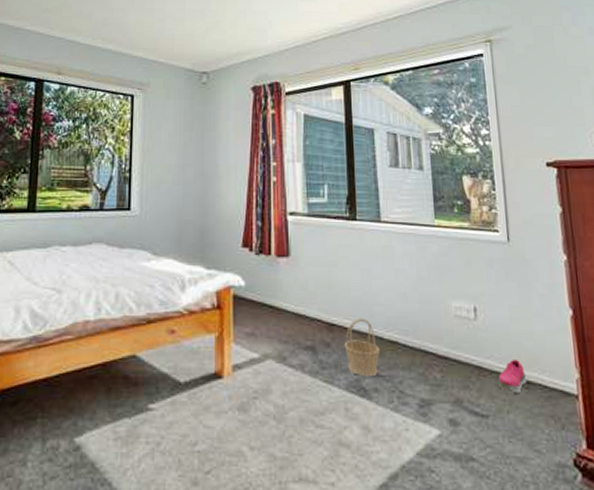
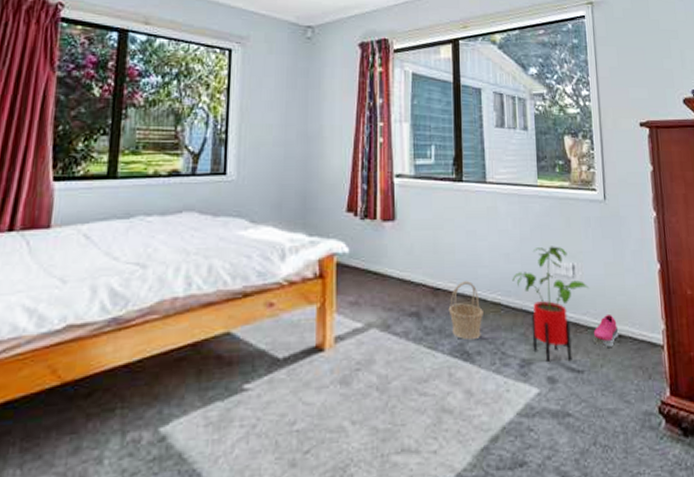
house plant: none [409,287,492,404] -> present [512,246,589,361]

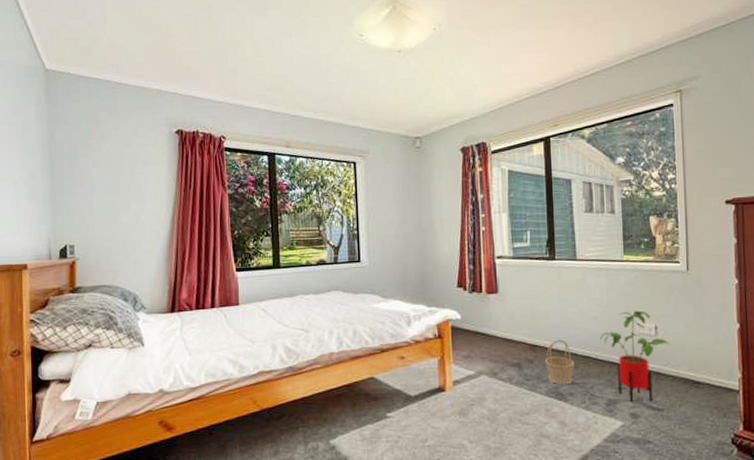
shoe: present [593,313,619,348] -> none [673,365,697,392]

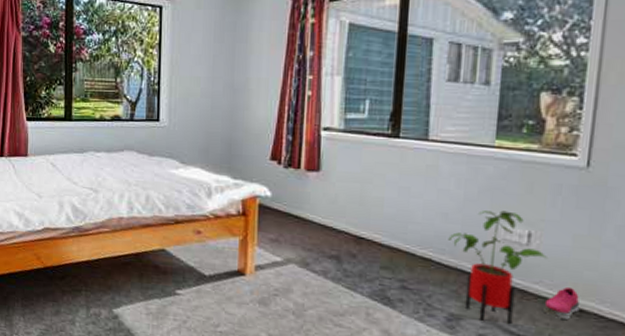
basket: present [545,339,575,385] -> none [371,234,410,289]
shoe: none [673,365,697,392] -> present [543,286,580,321]

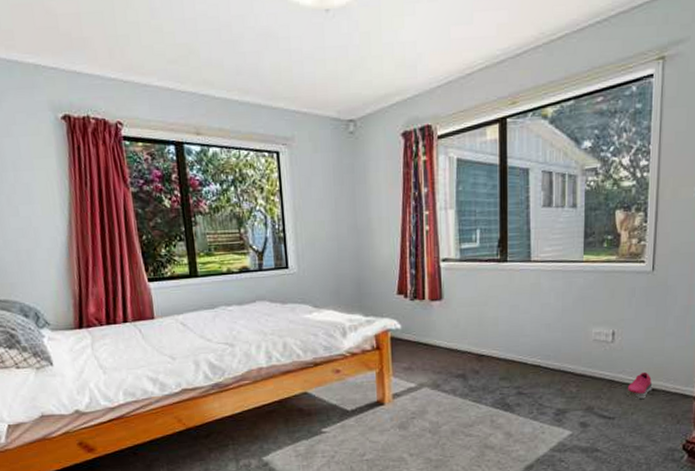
house plant: present [448,210,547,324] -> none [552,315,627,411]

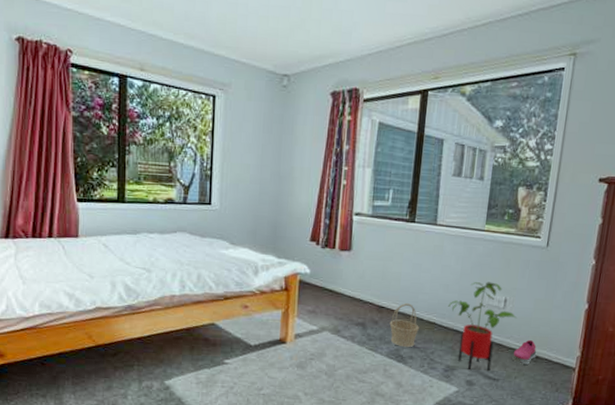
basket: none [491,348,523,395] -> present [389,303,419,348]
house plant: none [552,315,627,411] -> present [448,282,517,371]

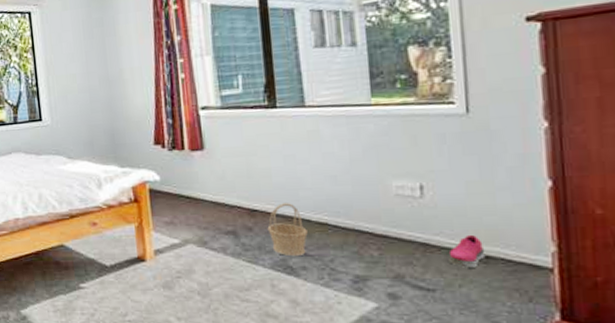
house plant: present [448,282,517,371] -> none [341,166,443,279]

